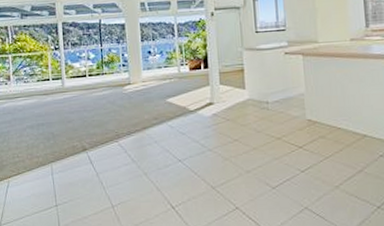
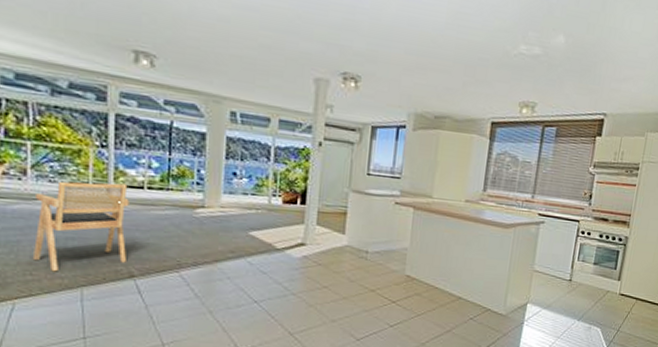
armchair: none [17,75,79,153] -> present [32,181,129,272]

